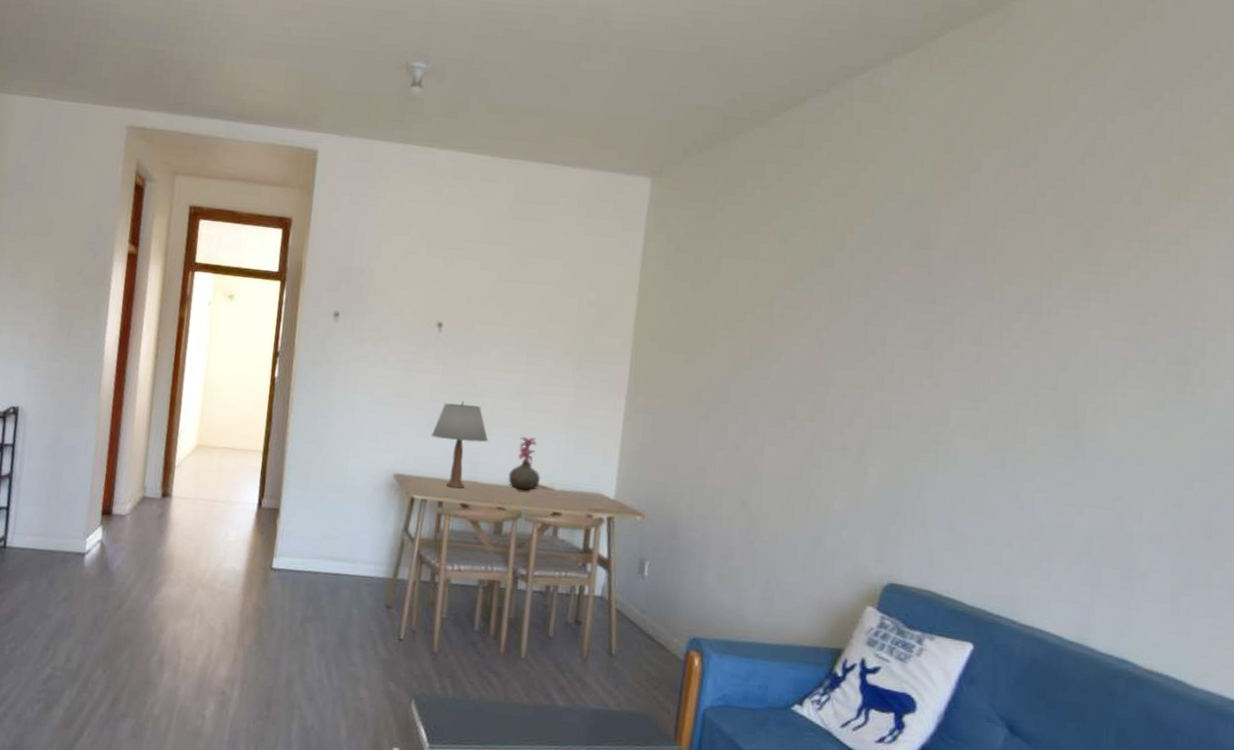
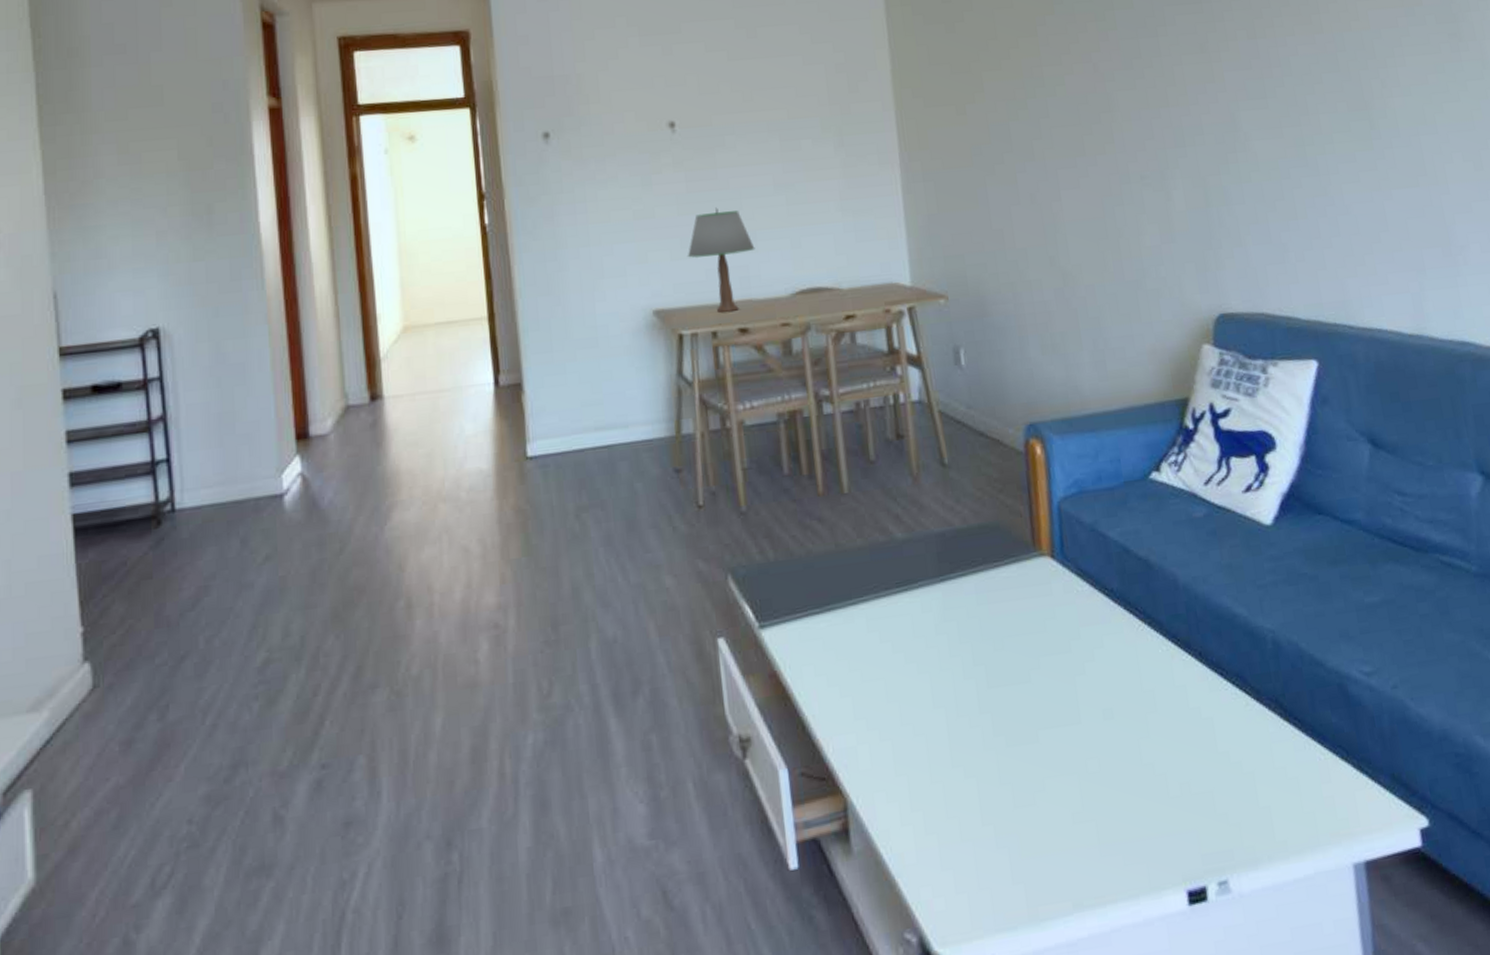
vase: present [508,436,541,493] -> none [786,234,824,301]

